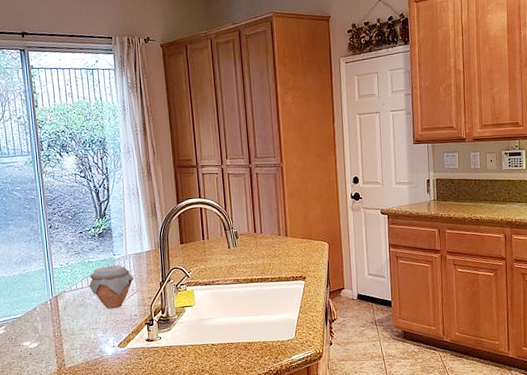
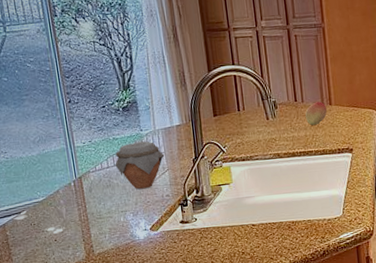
fruit: none [263,233,283,254] -> present [305,101,327,125]

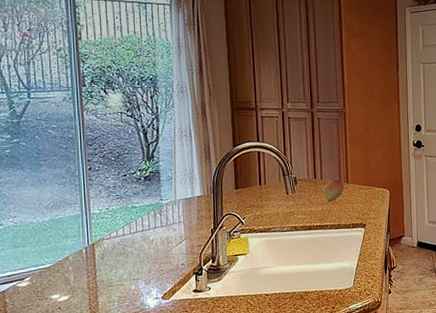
jar: present [115,141,165,190] -> none [131,210,183,258]

